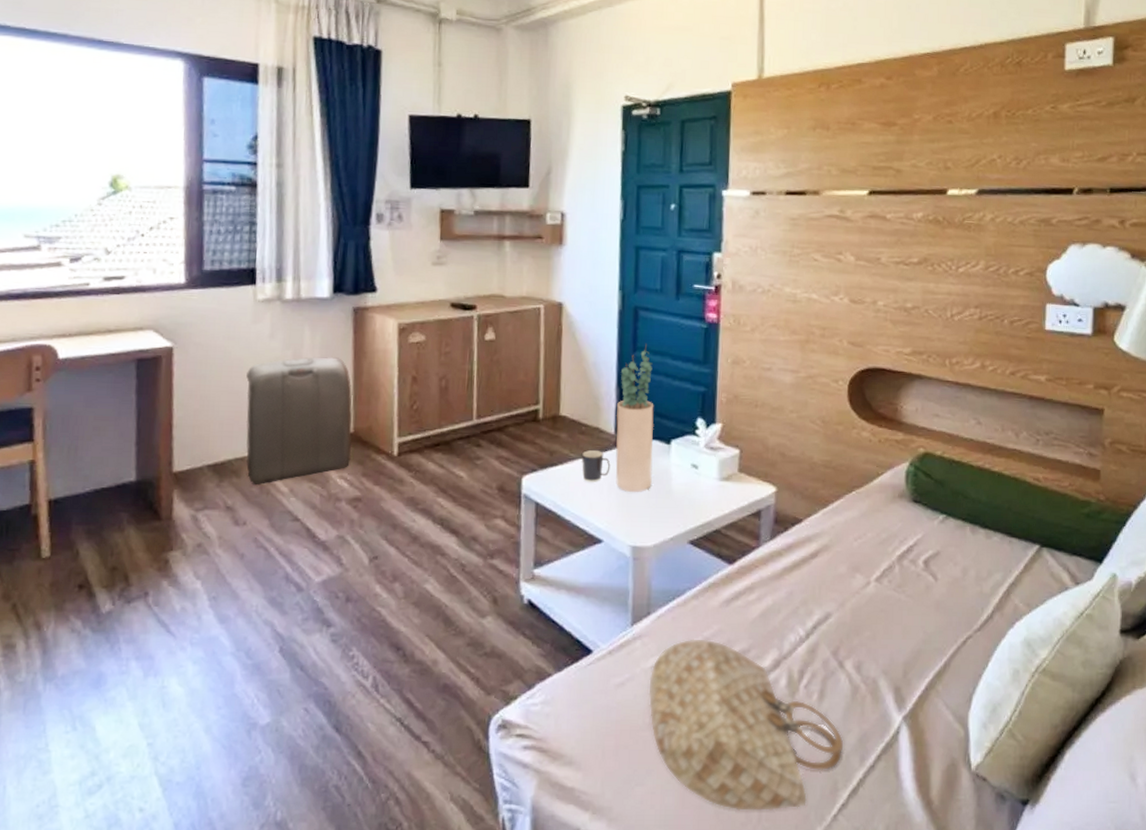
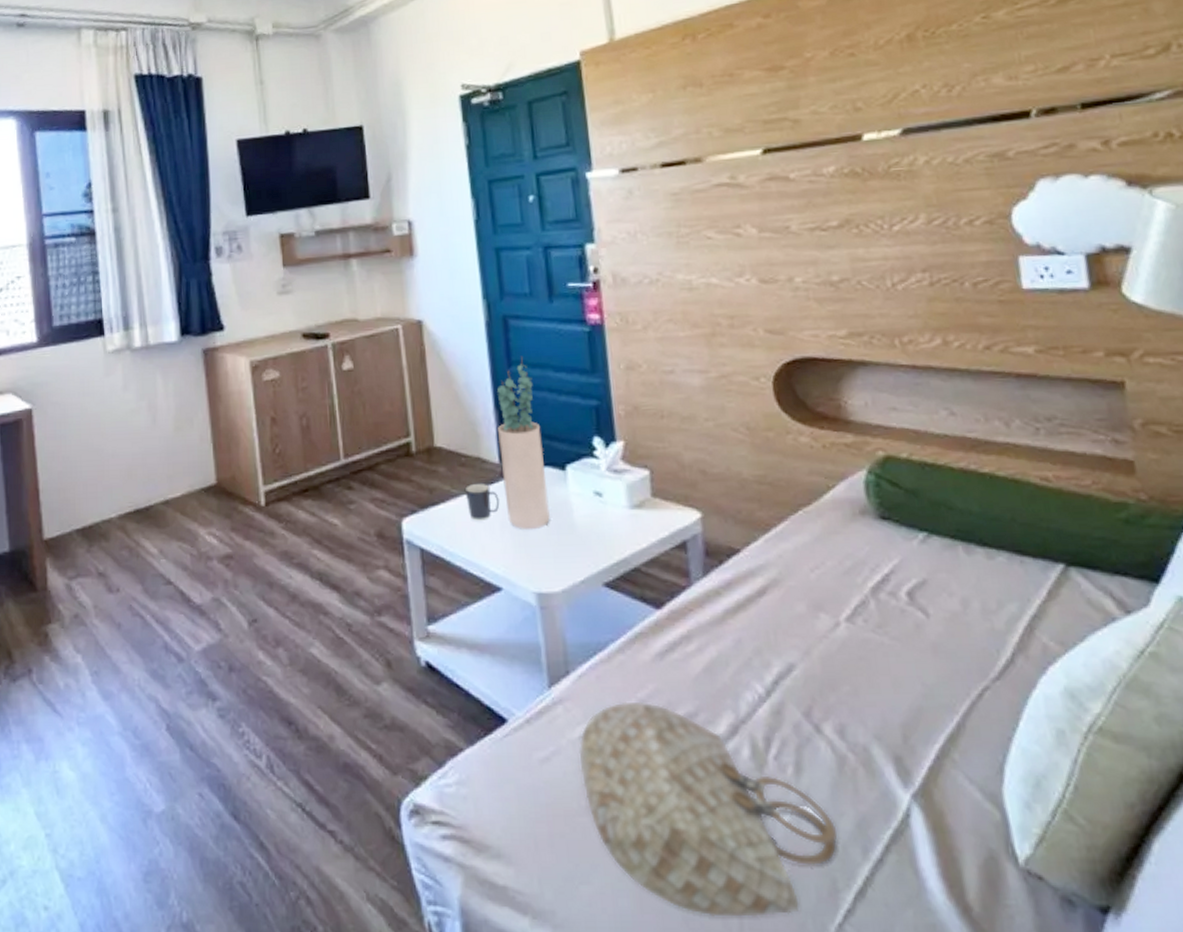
suitcase: present [246,356,353,484] -> none [104,403,218,547]

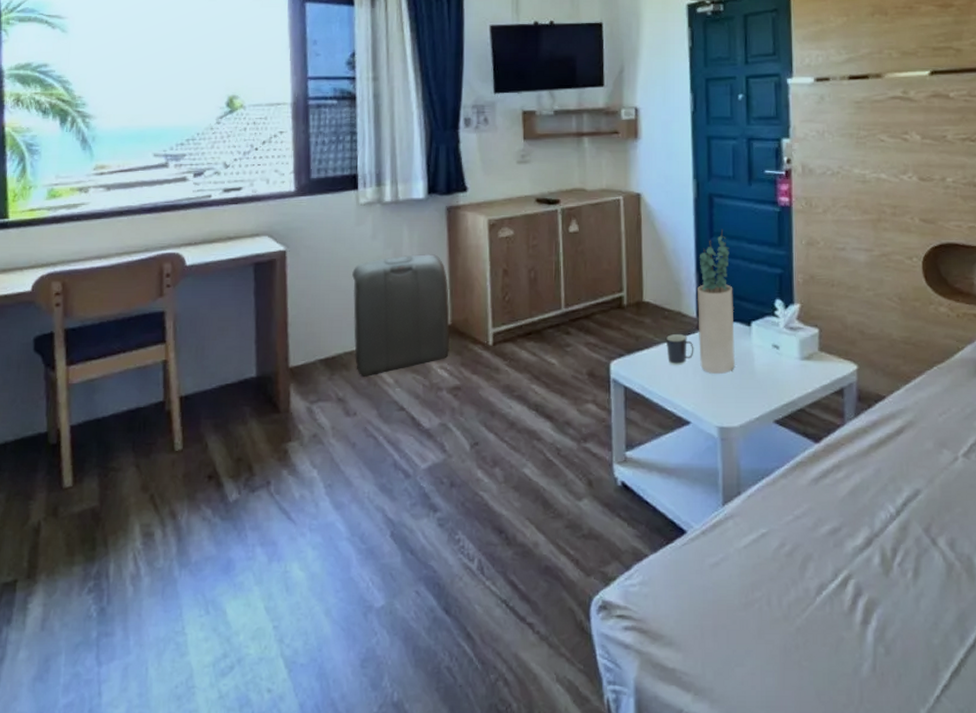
suitcase: none [104,403,218,547] -> present [352,253,450,377]
handbag: present [578,701,838,917] -> none [743,518,942,692]

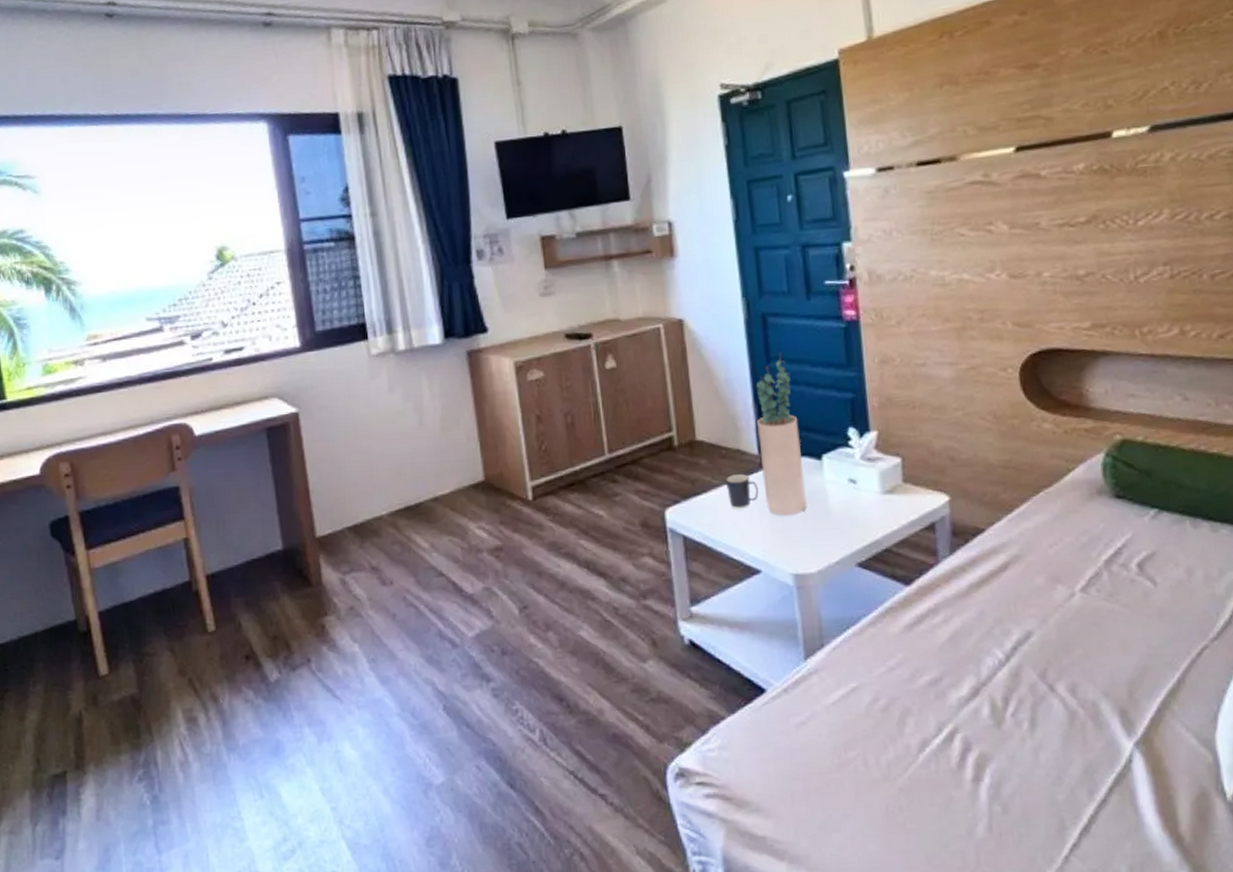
suitcase: present [352,253,450,377] -> none [372,404,487,543]

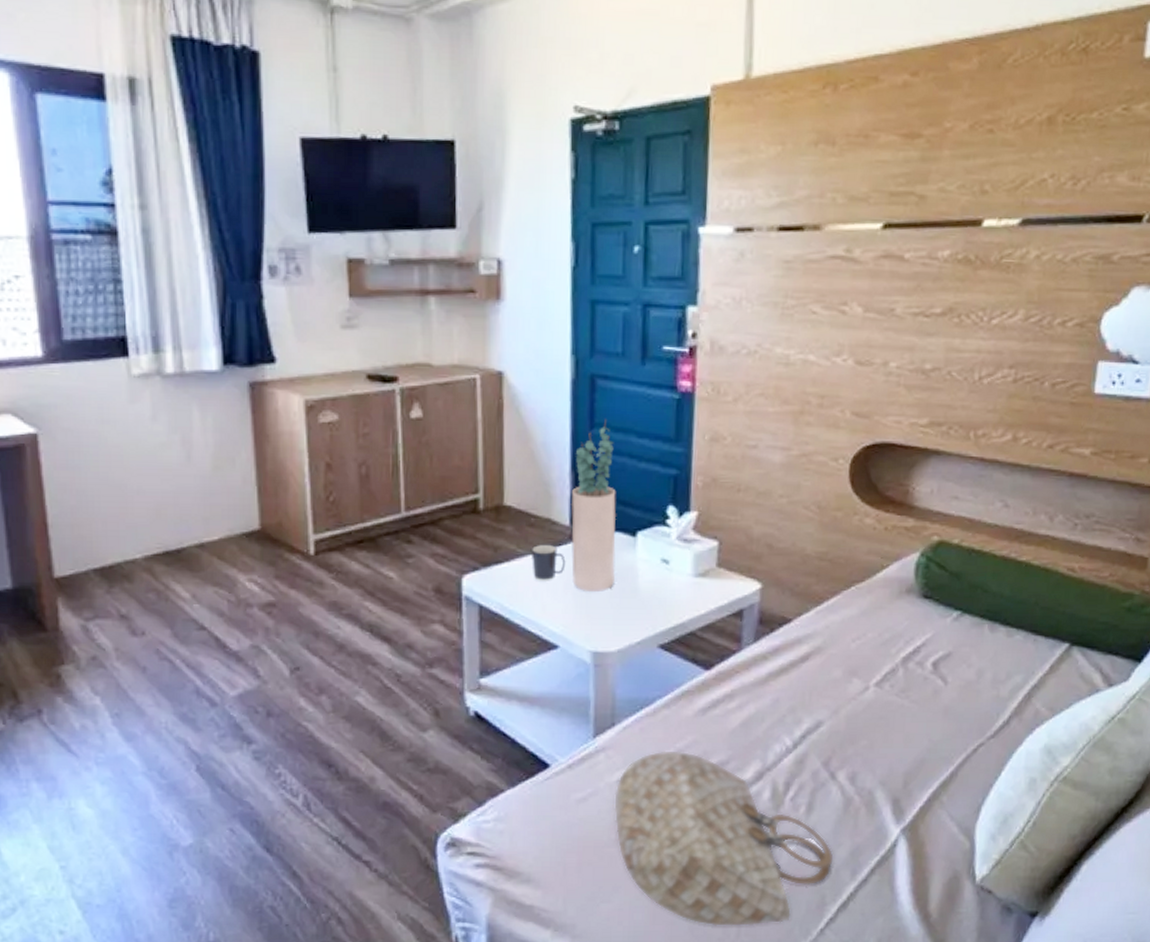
handbag: none [832,669,1067,855] -> present [614,751,834,926]

